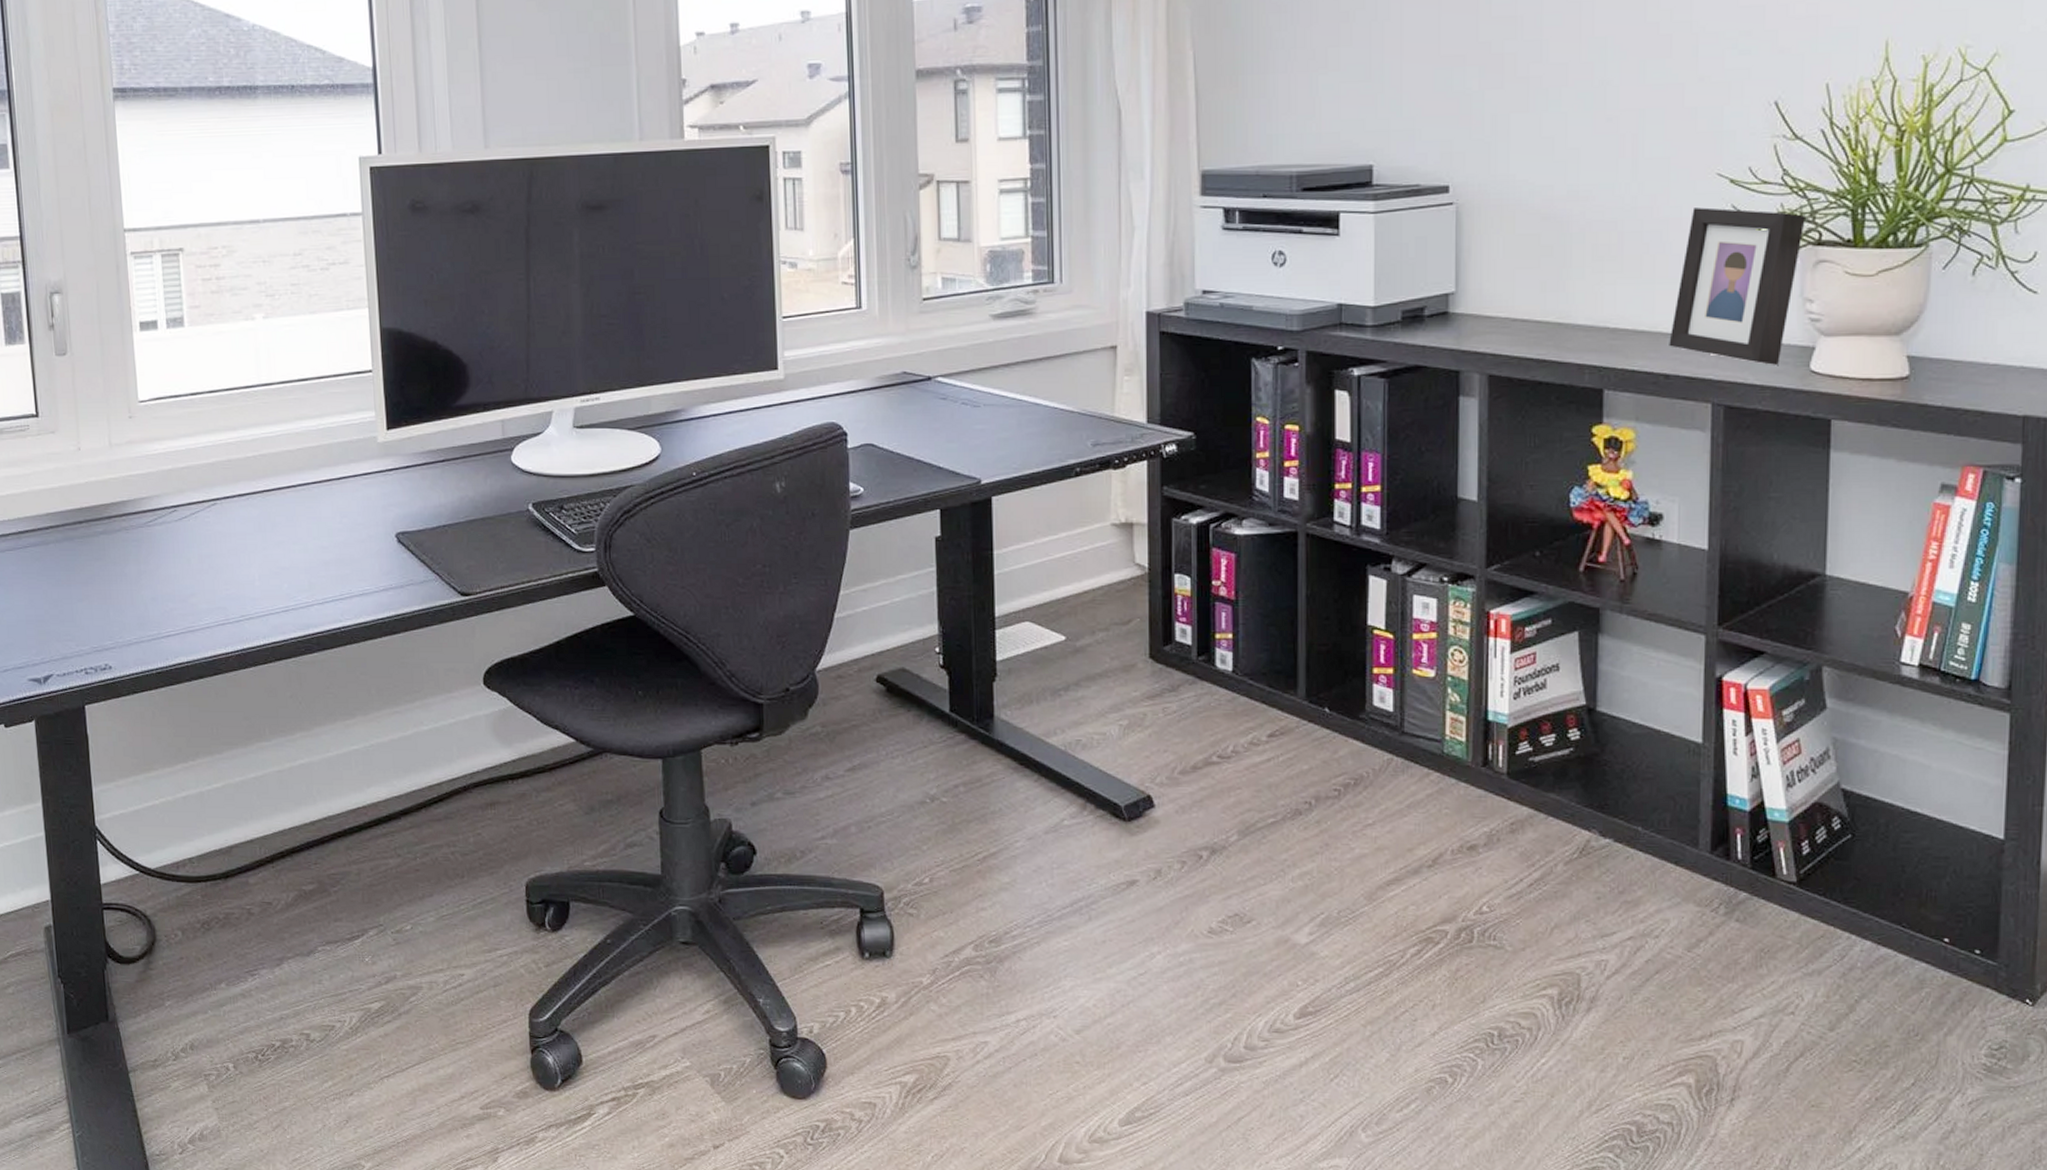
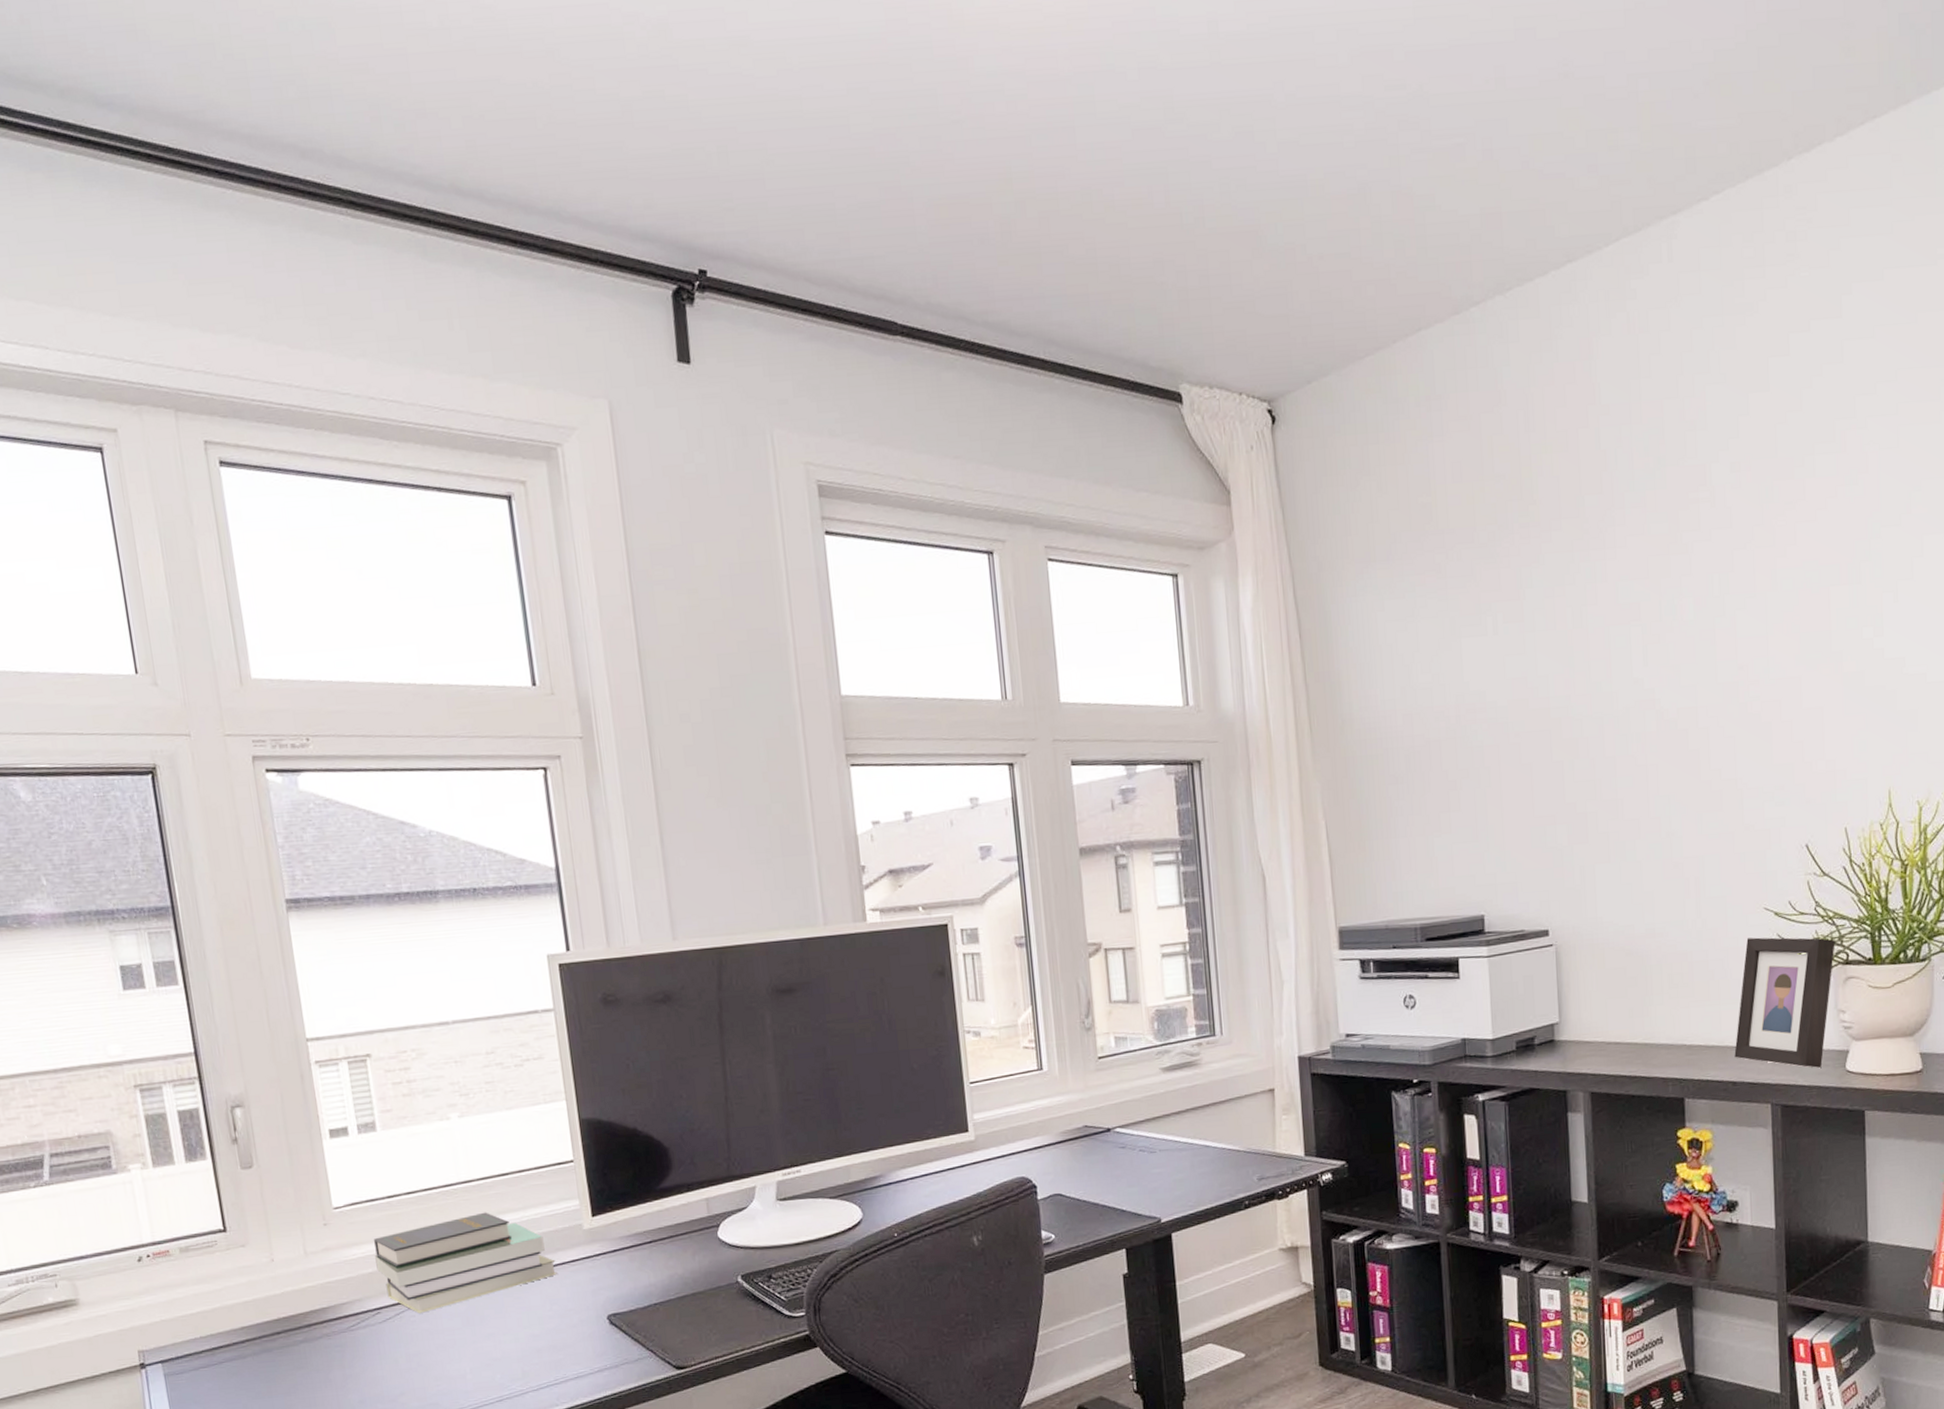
books: none [175,417,349,515] -> present [374,1212,557,1314]

